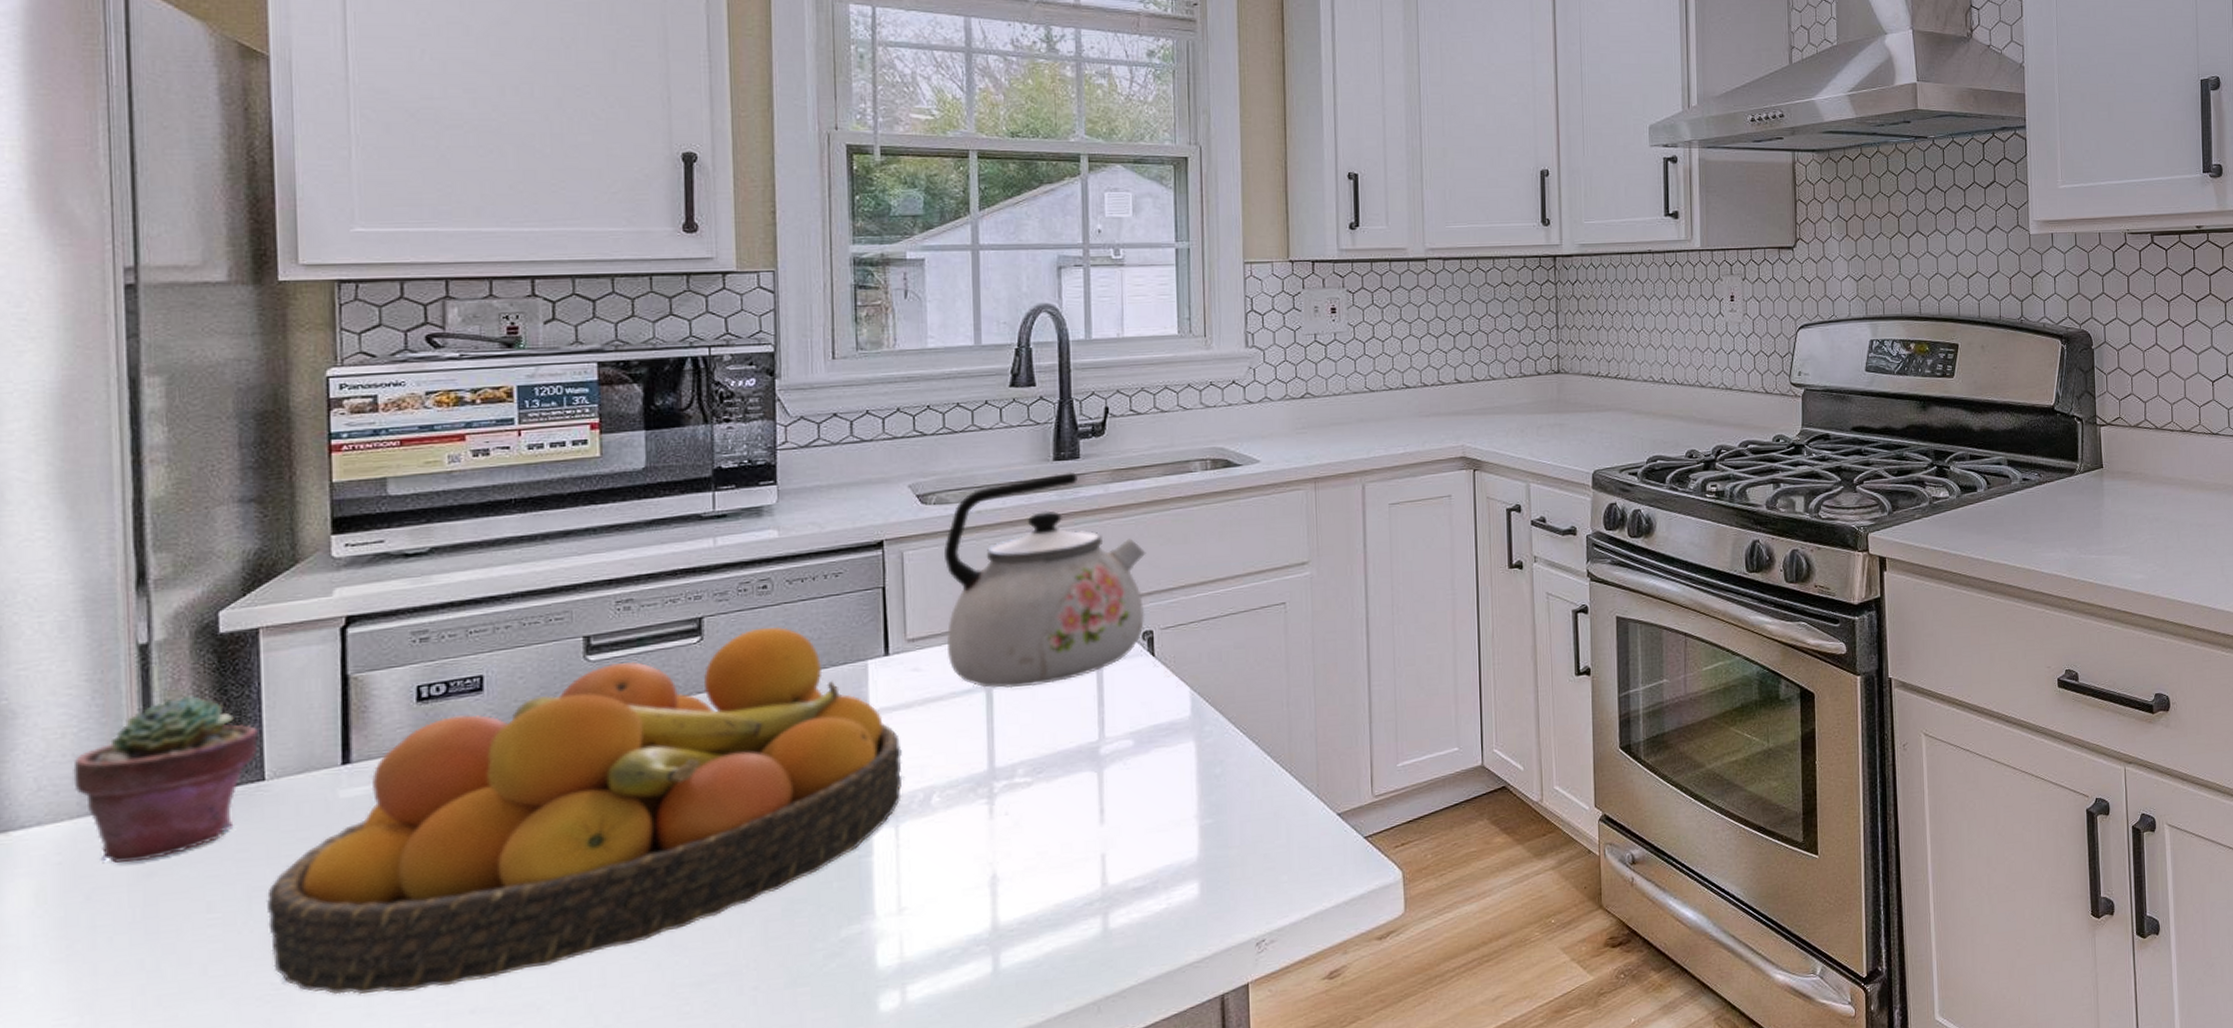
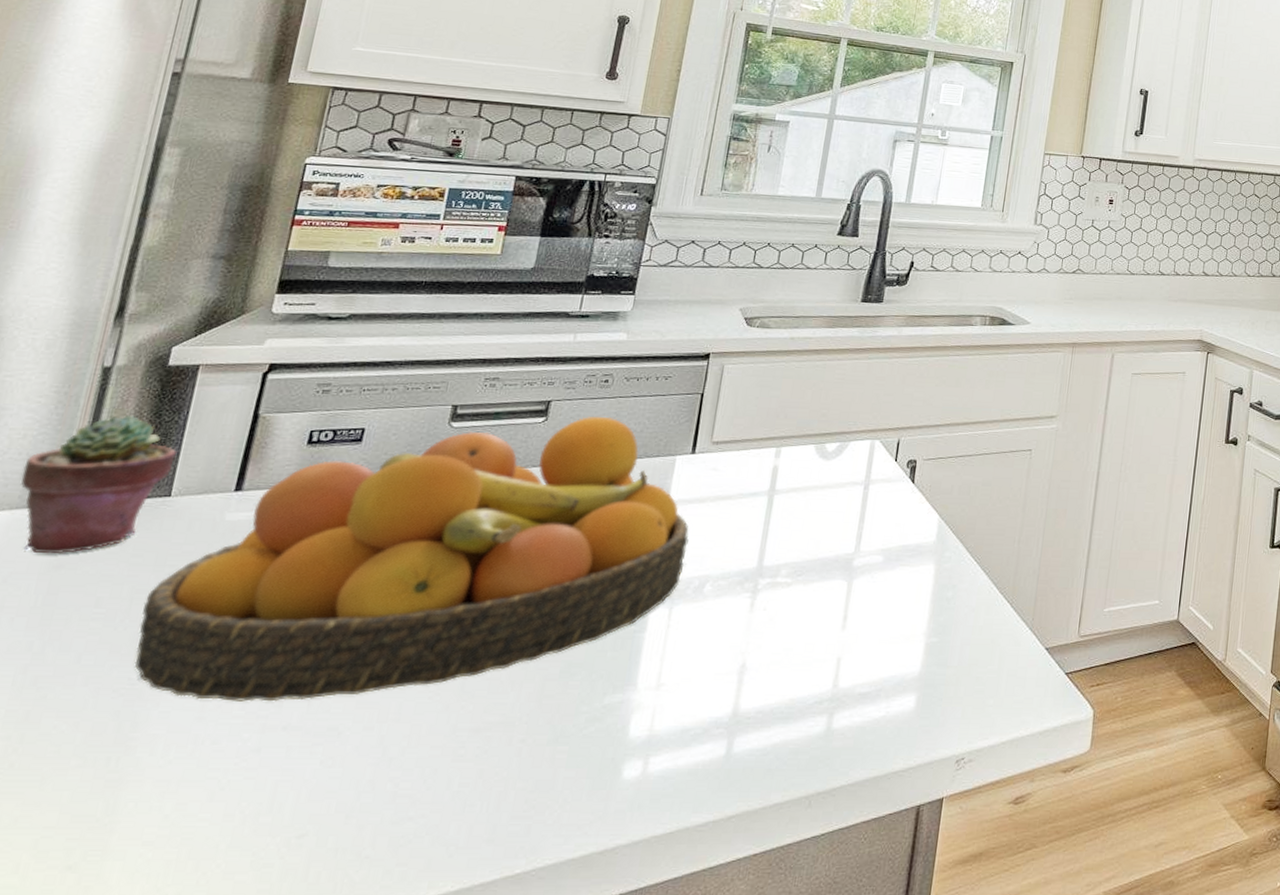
kettle: present [944,471,1146,689] -> none [743,313,923,497]

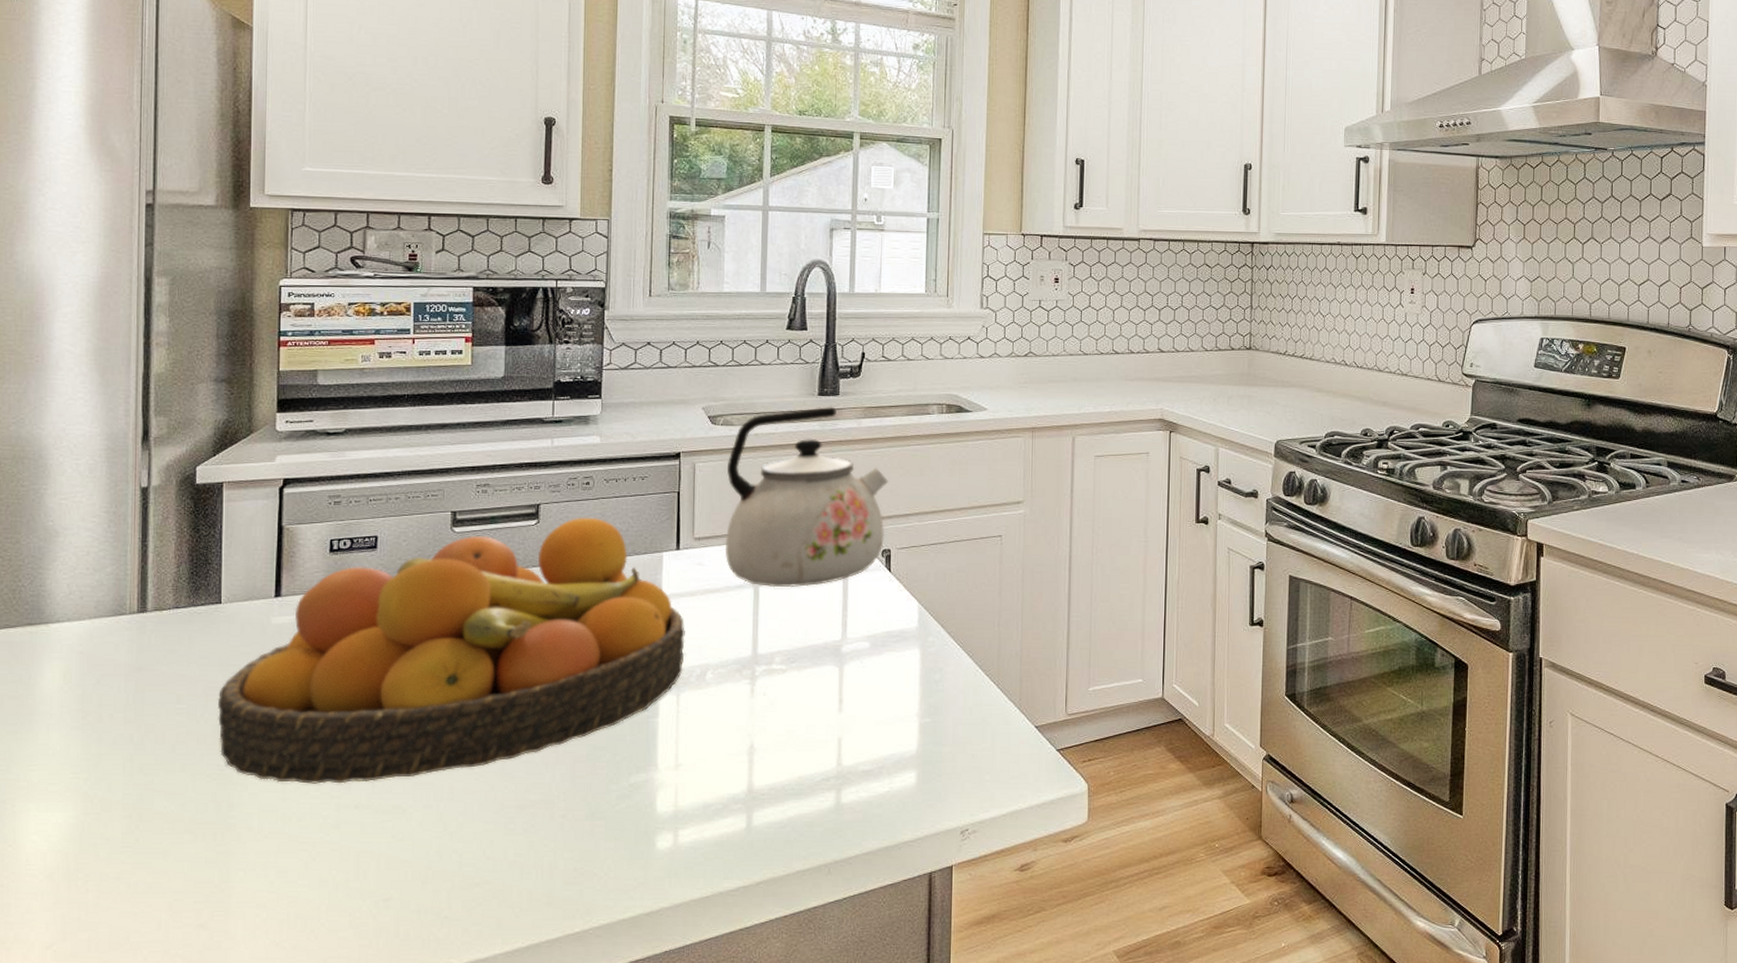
potted succulent: present [21,416,178,555] -> none [93,531,220,658]
kettle: none [743,313,923,497] -> present [725,406,889,588]

